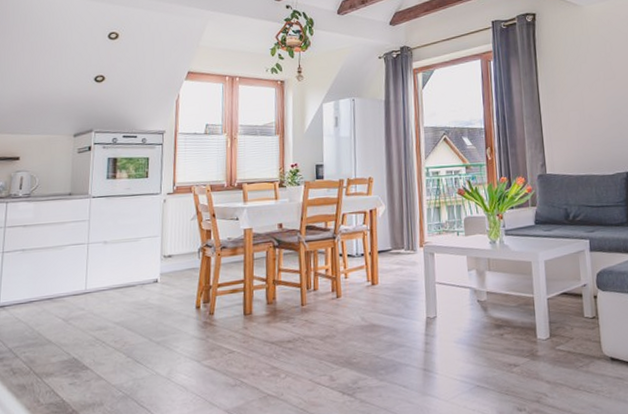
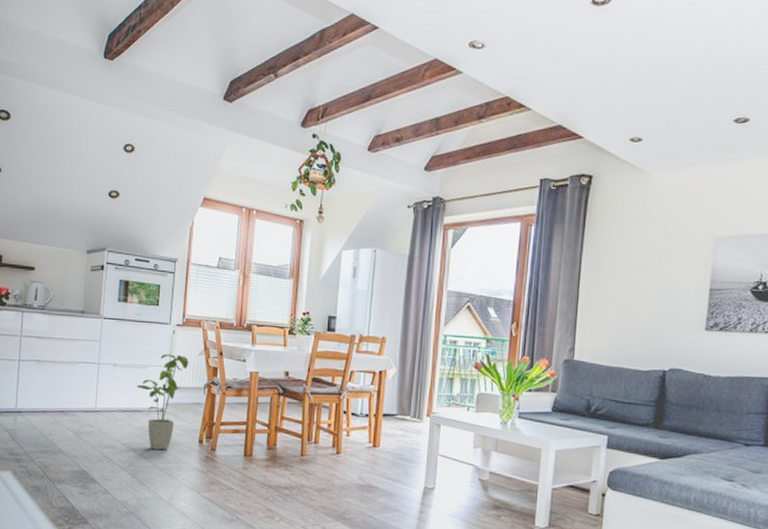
house plant: none [128,223,182,324] -> present [136,354,189,450]

